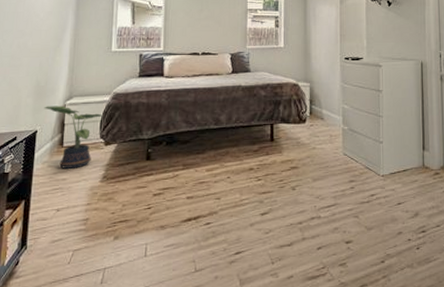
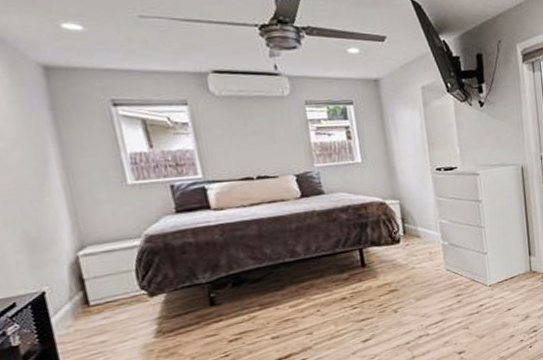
potted plant: present [44,105,104,169] -> none [46,258,138,330]

